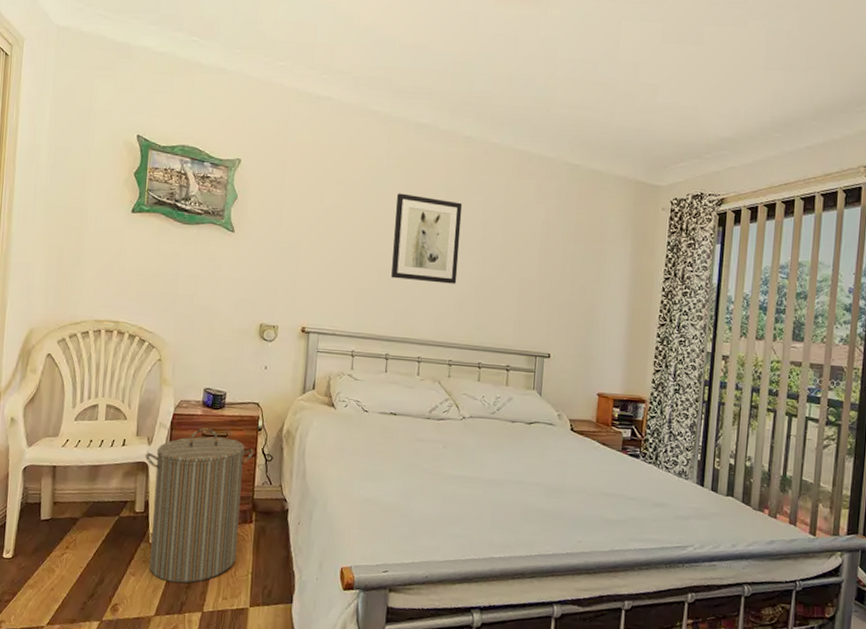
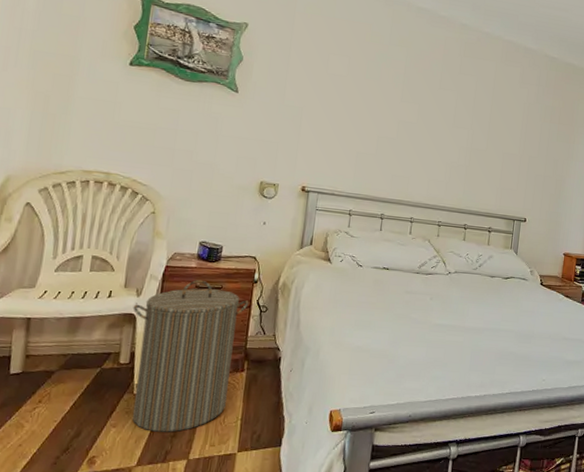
wall art: present [391,193,463,284] -> none [389,68,457,154]

